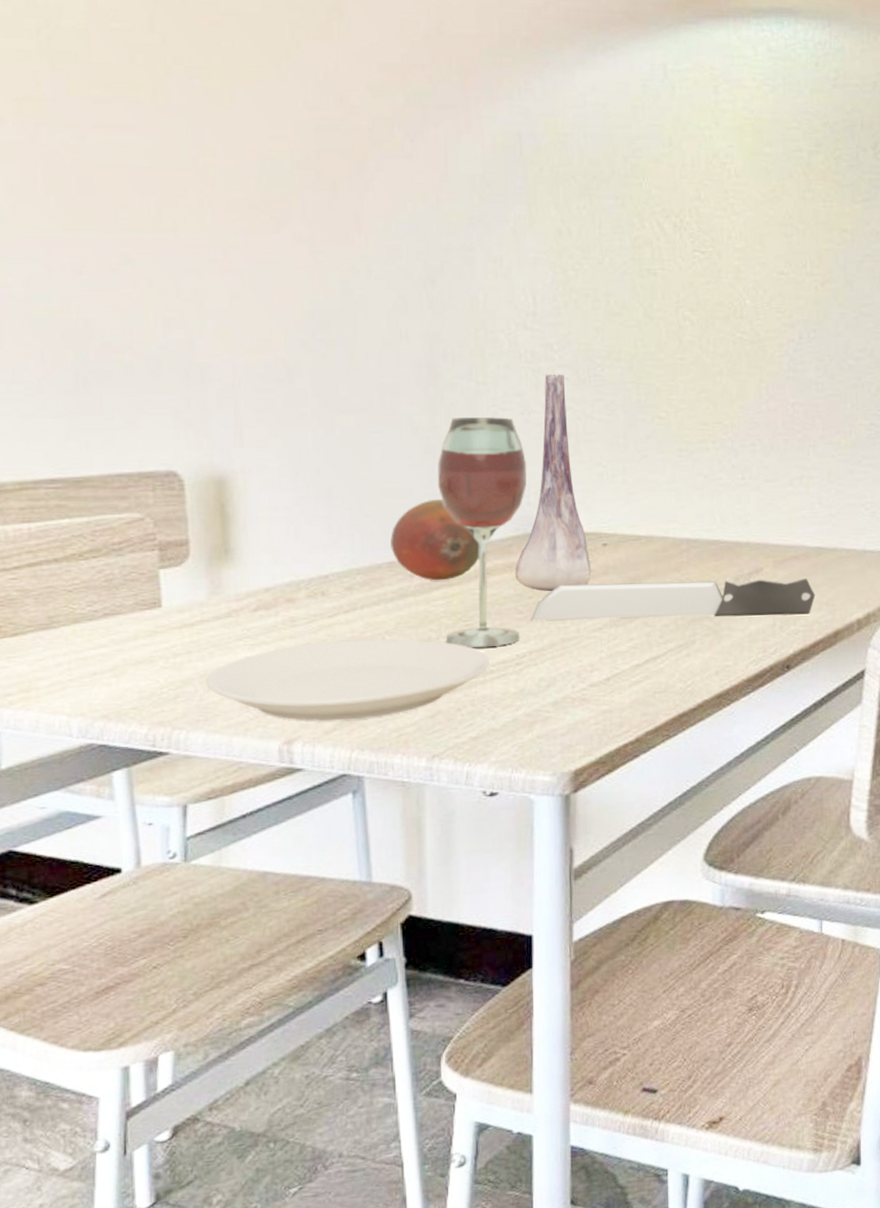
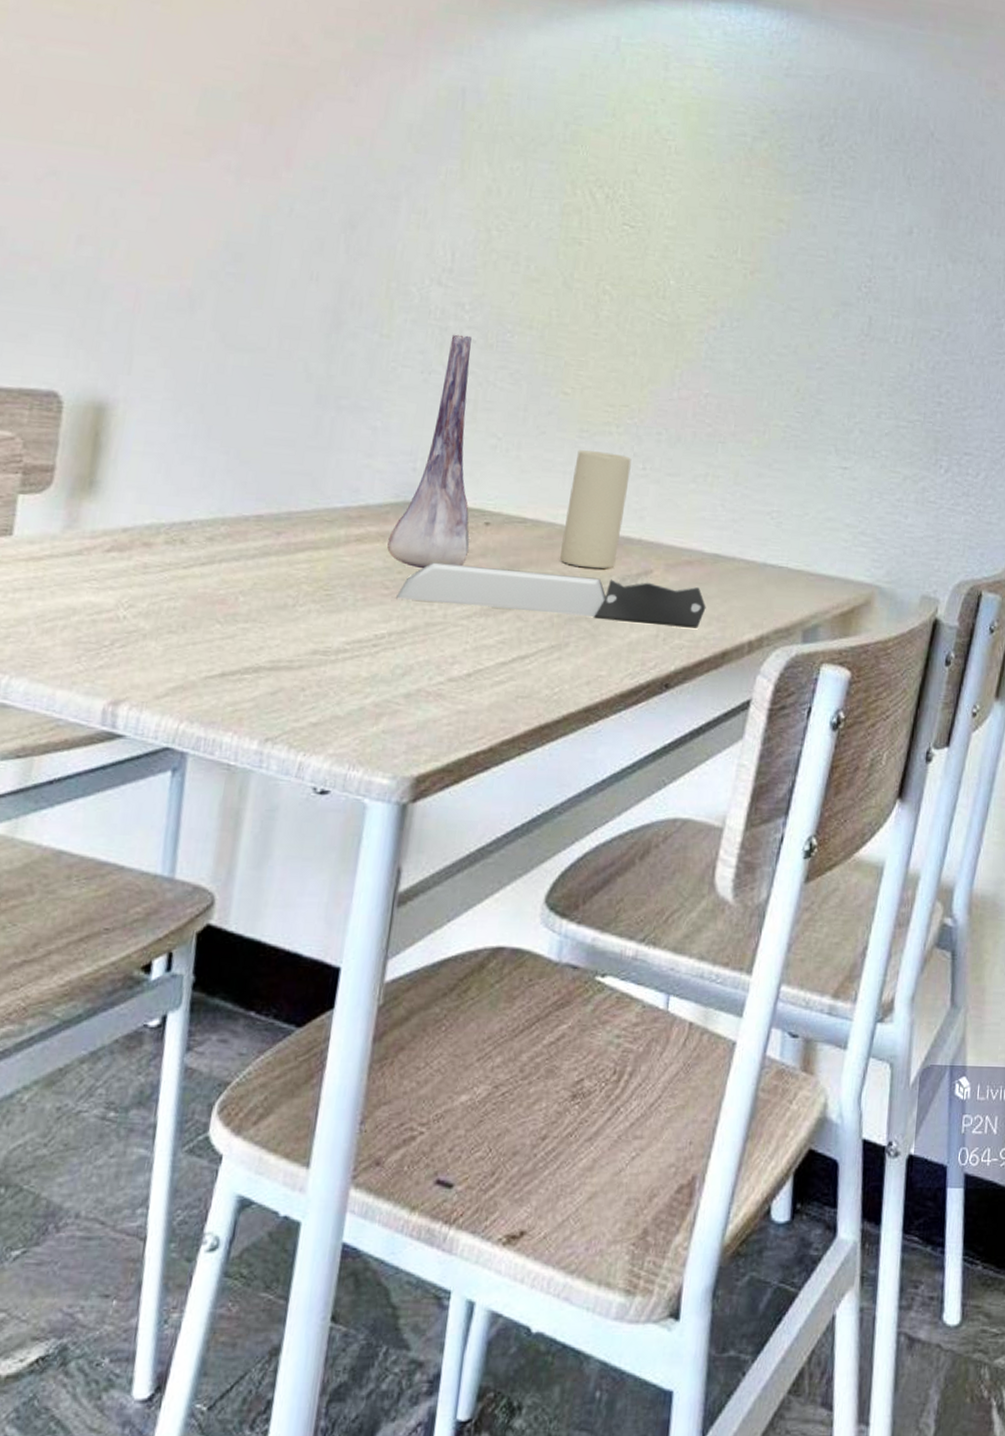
plate: present [206,639,490,721] -> none [40,594,346,687]
fruit: present [390,499,480,581] -> none [262,452,356,543]
wineglass: present [437,417,527,647] -> none [302,369,418,623]
candle: none [676,467,731,573] -> present [560,450,632,569]

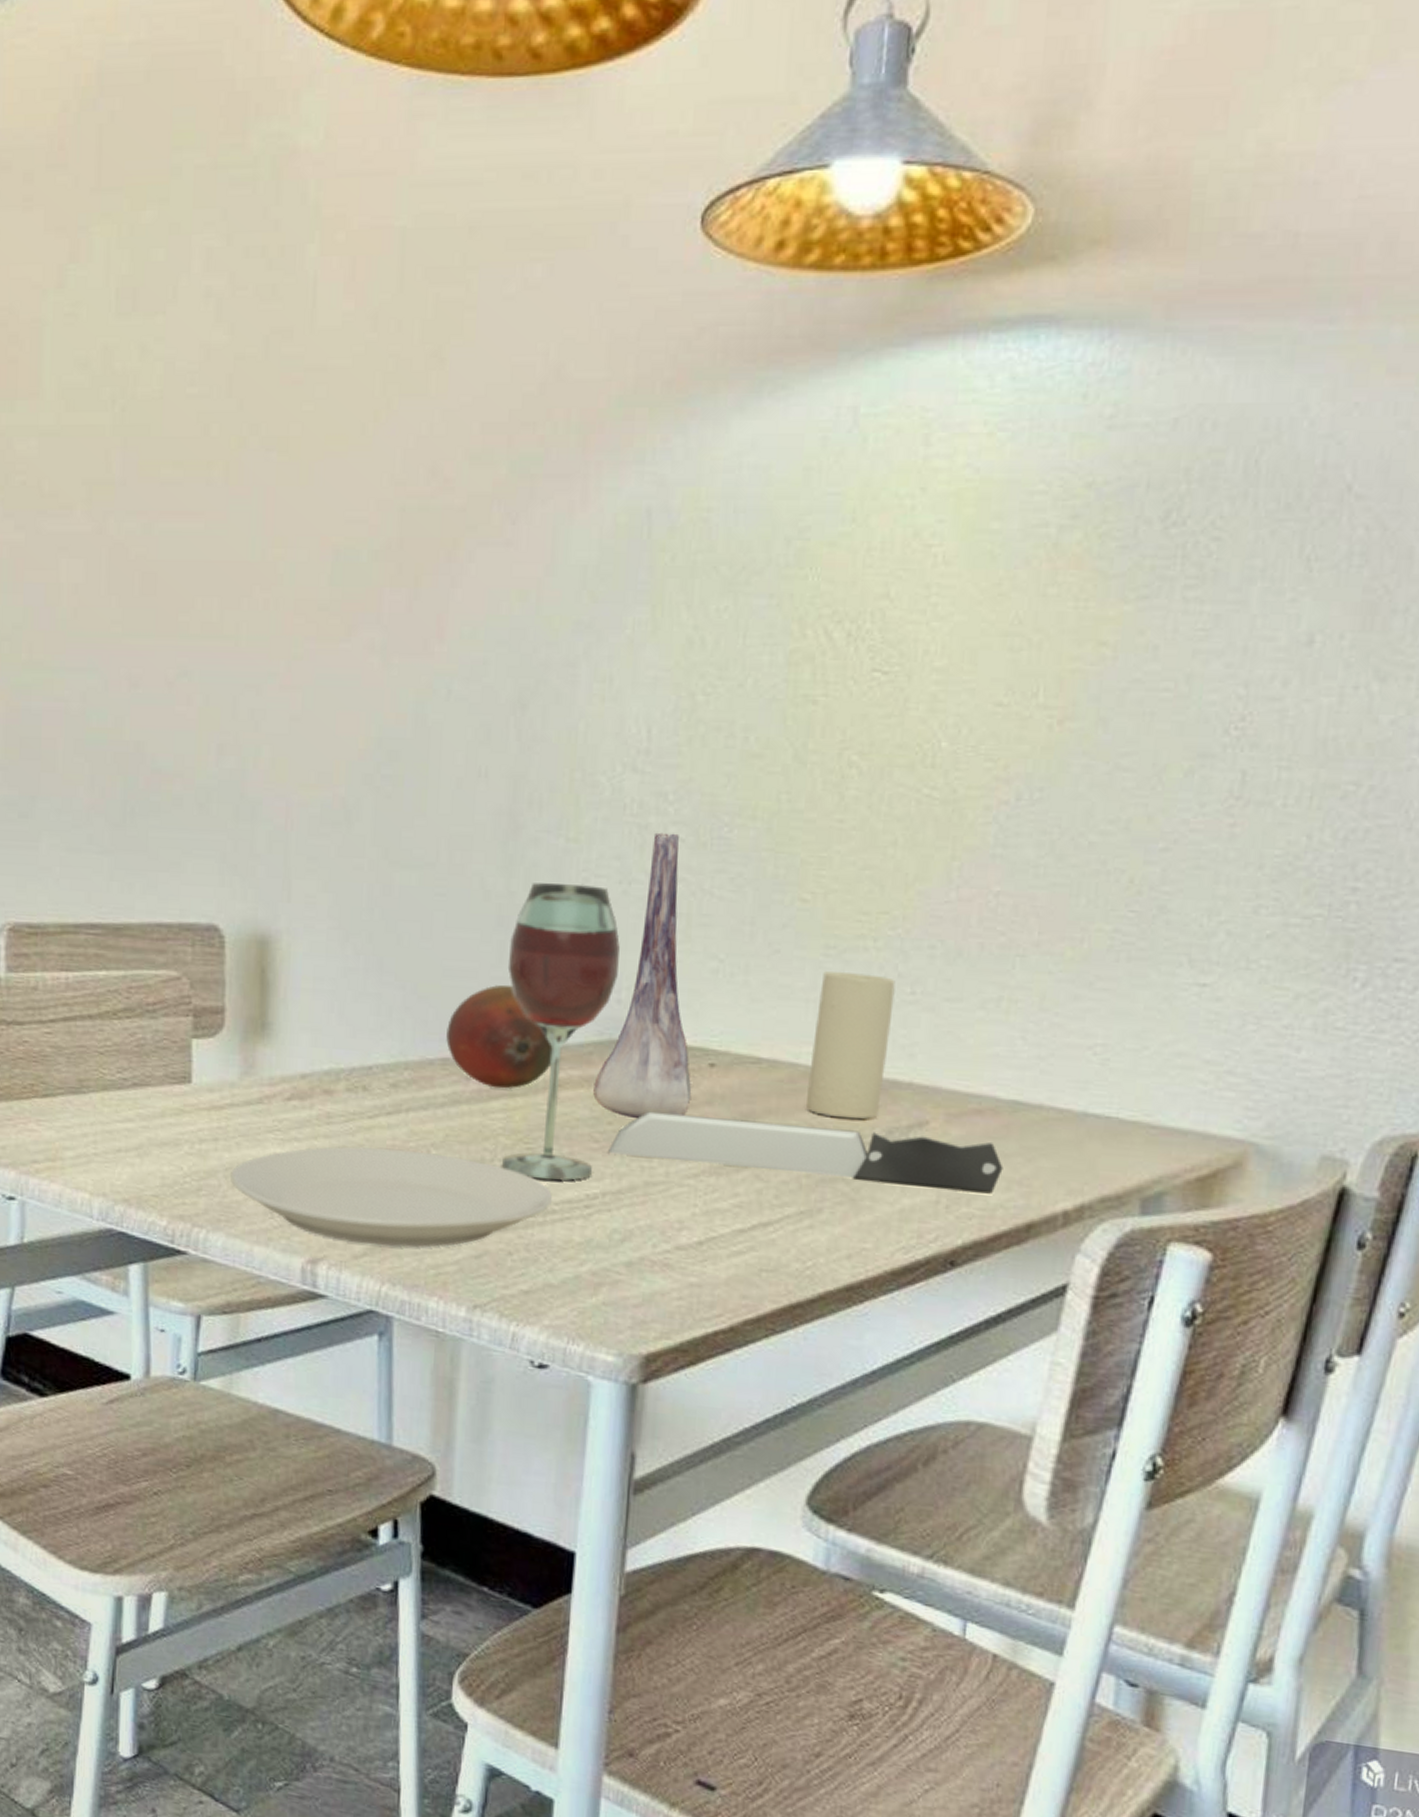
plate: none [40,594,346,687] -> present [231,1146,553,1248]
fruit: none [262,452,356,543] -> present [446,984,553,1089]
wineglass: none [302,369,418,623] -> present [502,883,620,1181]

